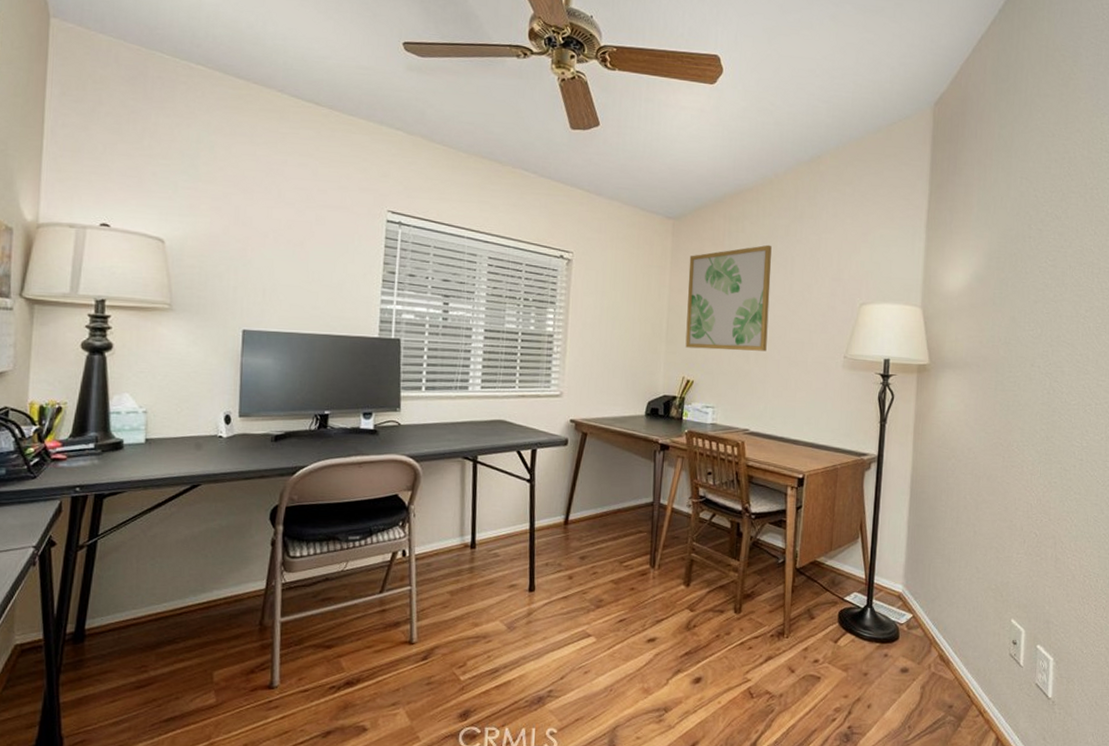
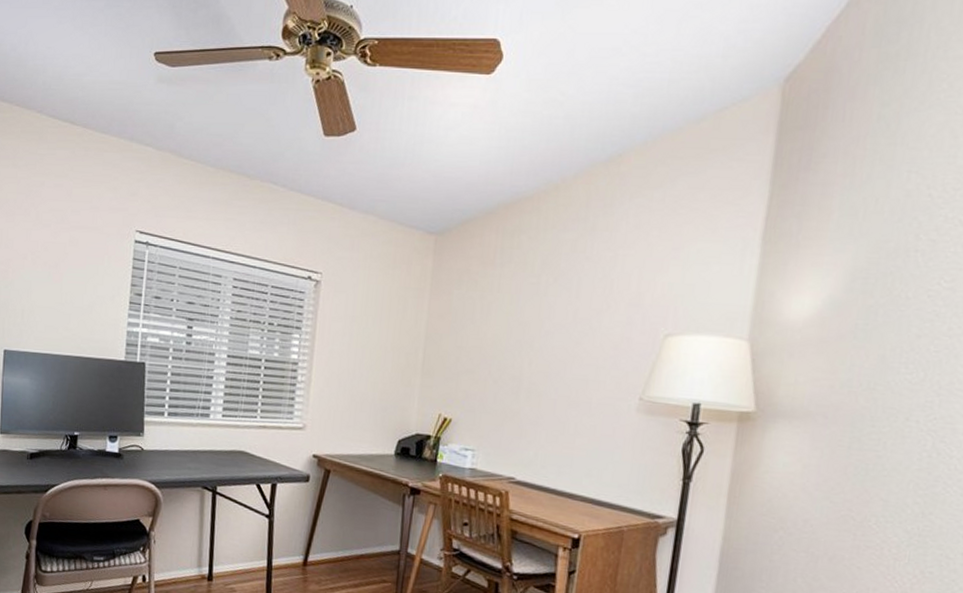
wall art: present [685,244,772,351] -> none [443,263,553,389]

